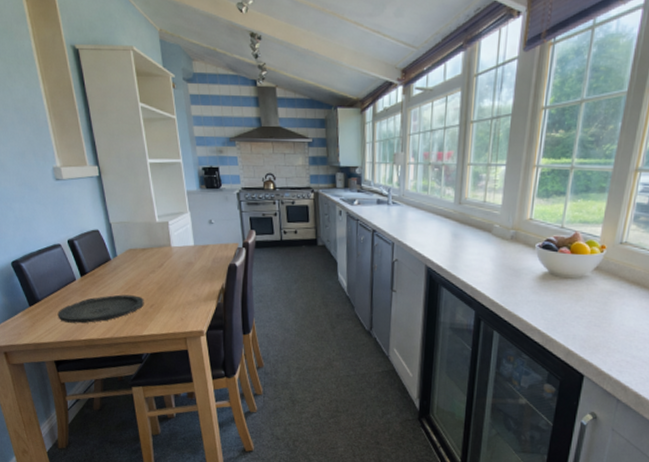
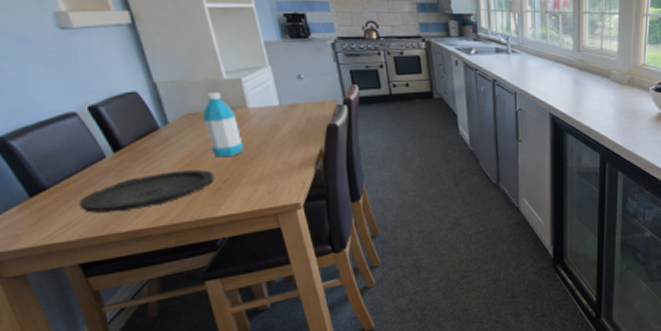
water bottle: none [139,232,166,287] -> present [201,92,244,157]

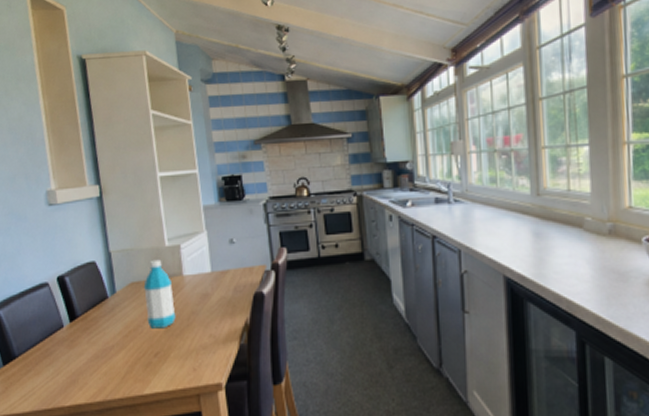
plate: present [79,170,215,213] -> none [37,342,147,384]

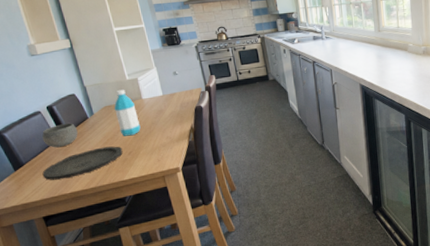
plate: none [37,342,147,384] -> present [42,146,123,181]
bowl: none [45,303,92,337] -> present [42,123,78,148]

